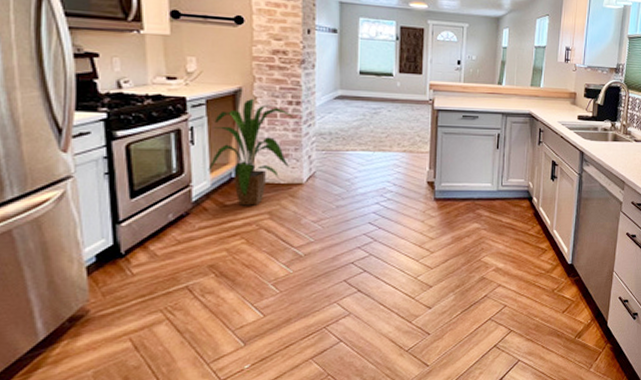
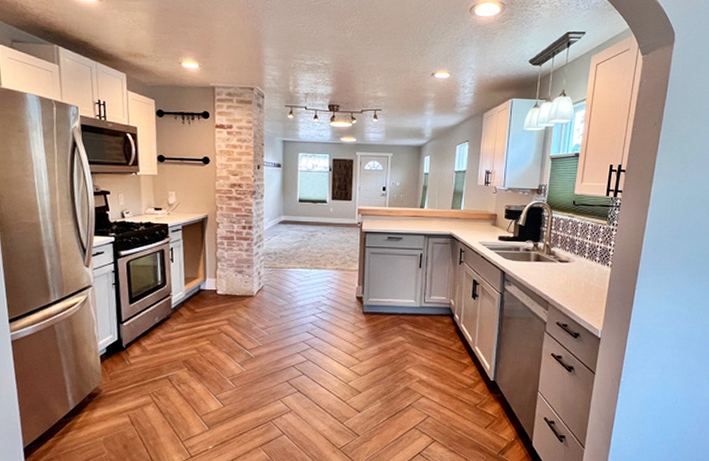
house plant: present [208,98,292,206] -> none [183,224,246,313]

